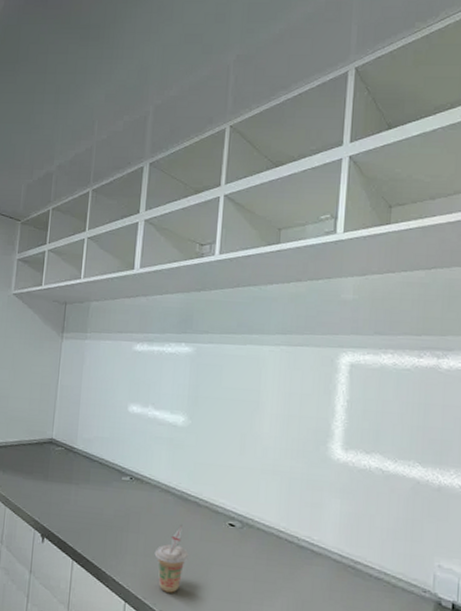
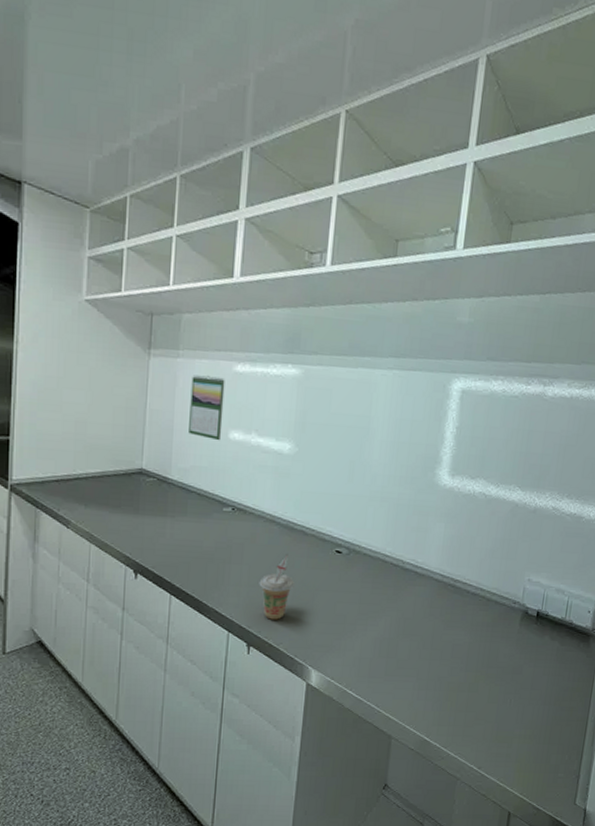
calendar: none [93,354,126,414] -> present [189,375,225,441]

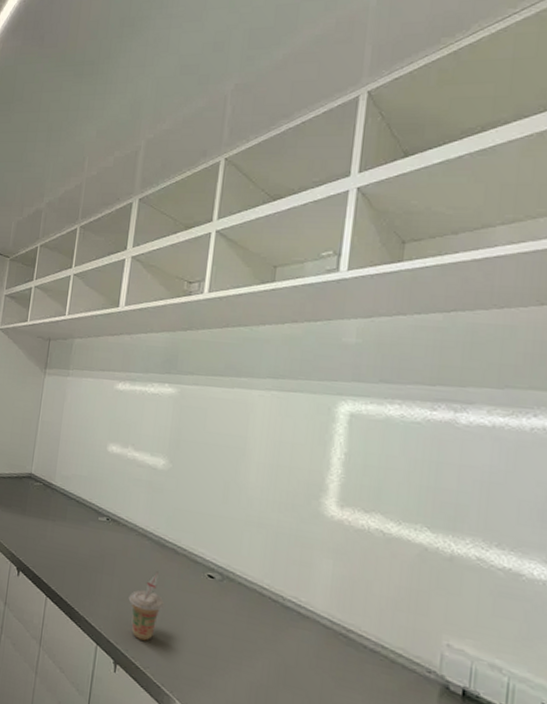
calendar: present [189,375,225,441] -> none [72,392,107,453]

